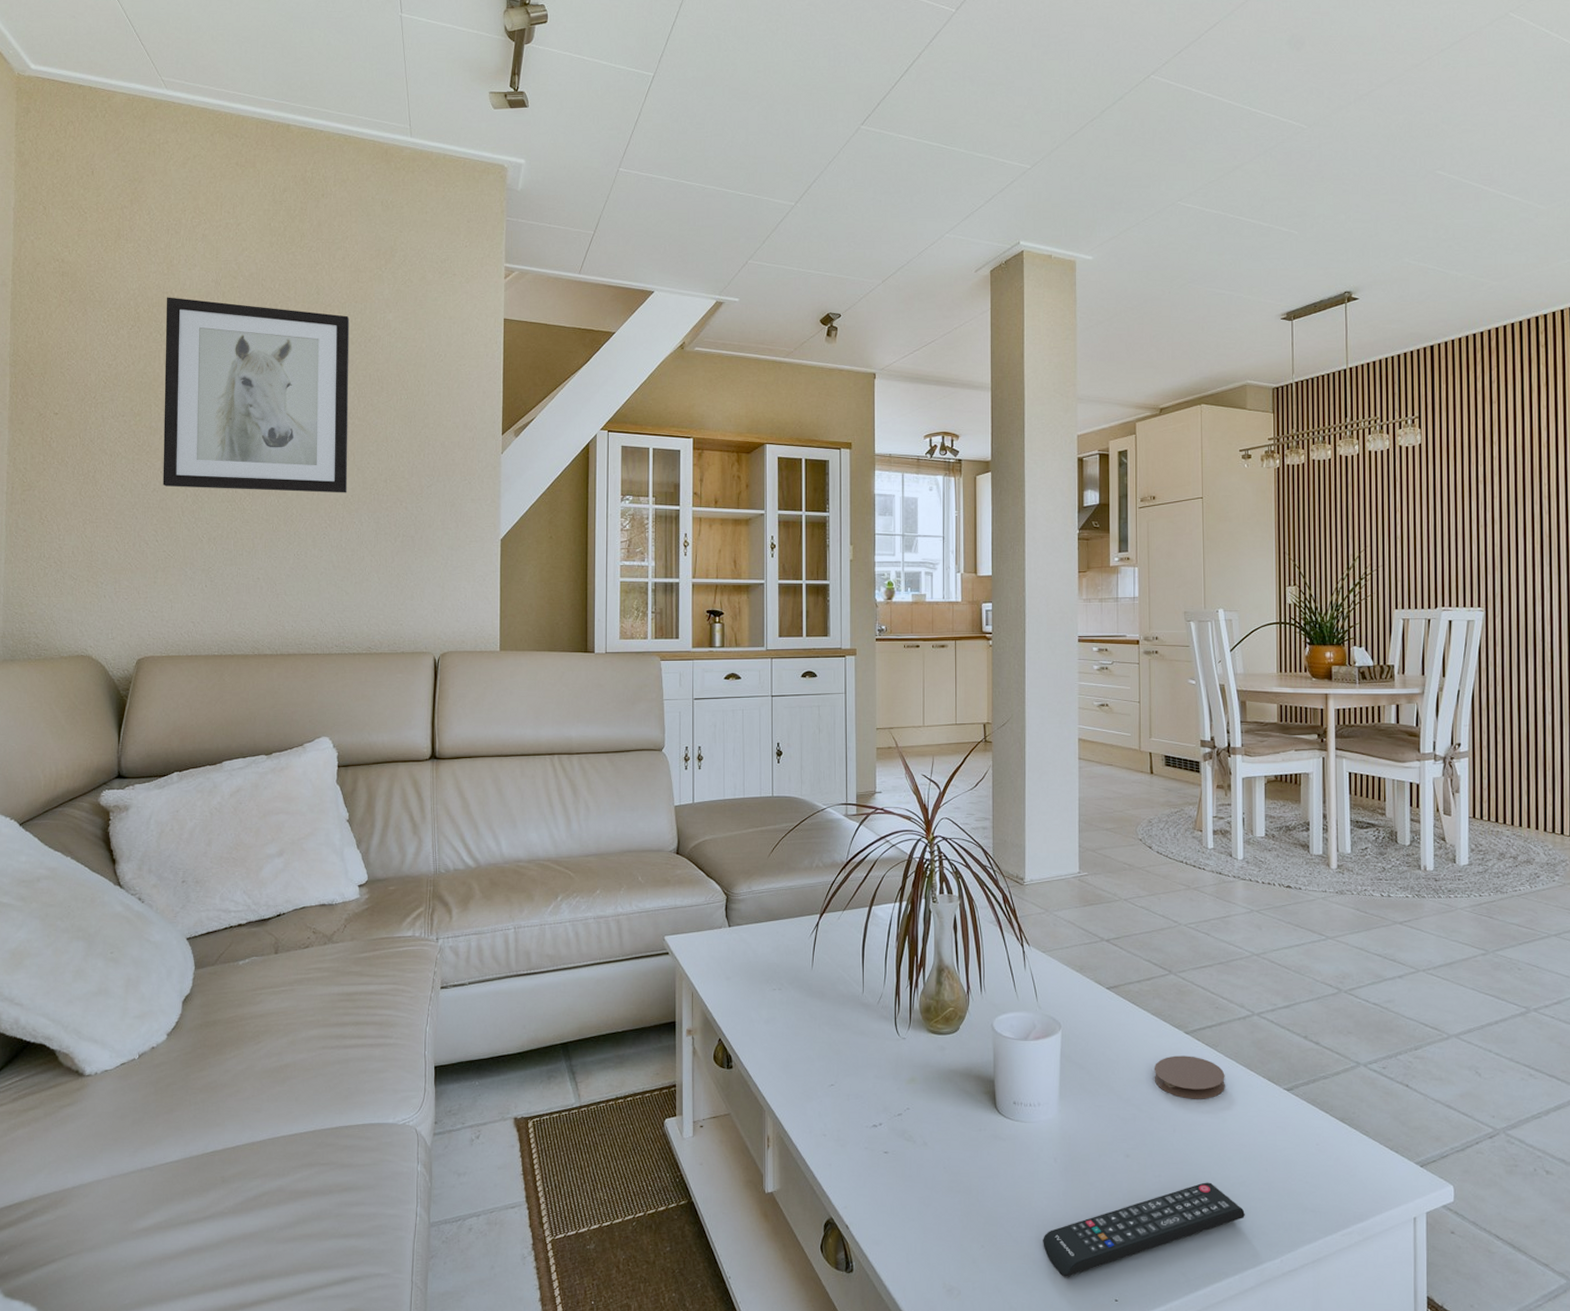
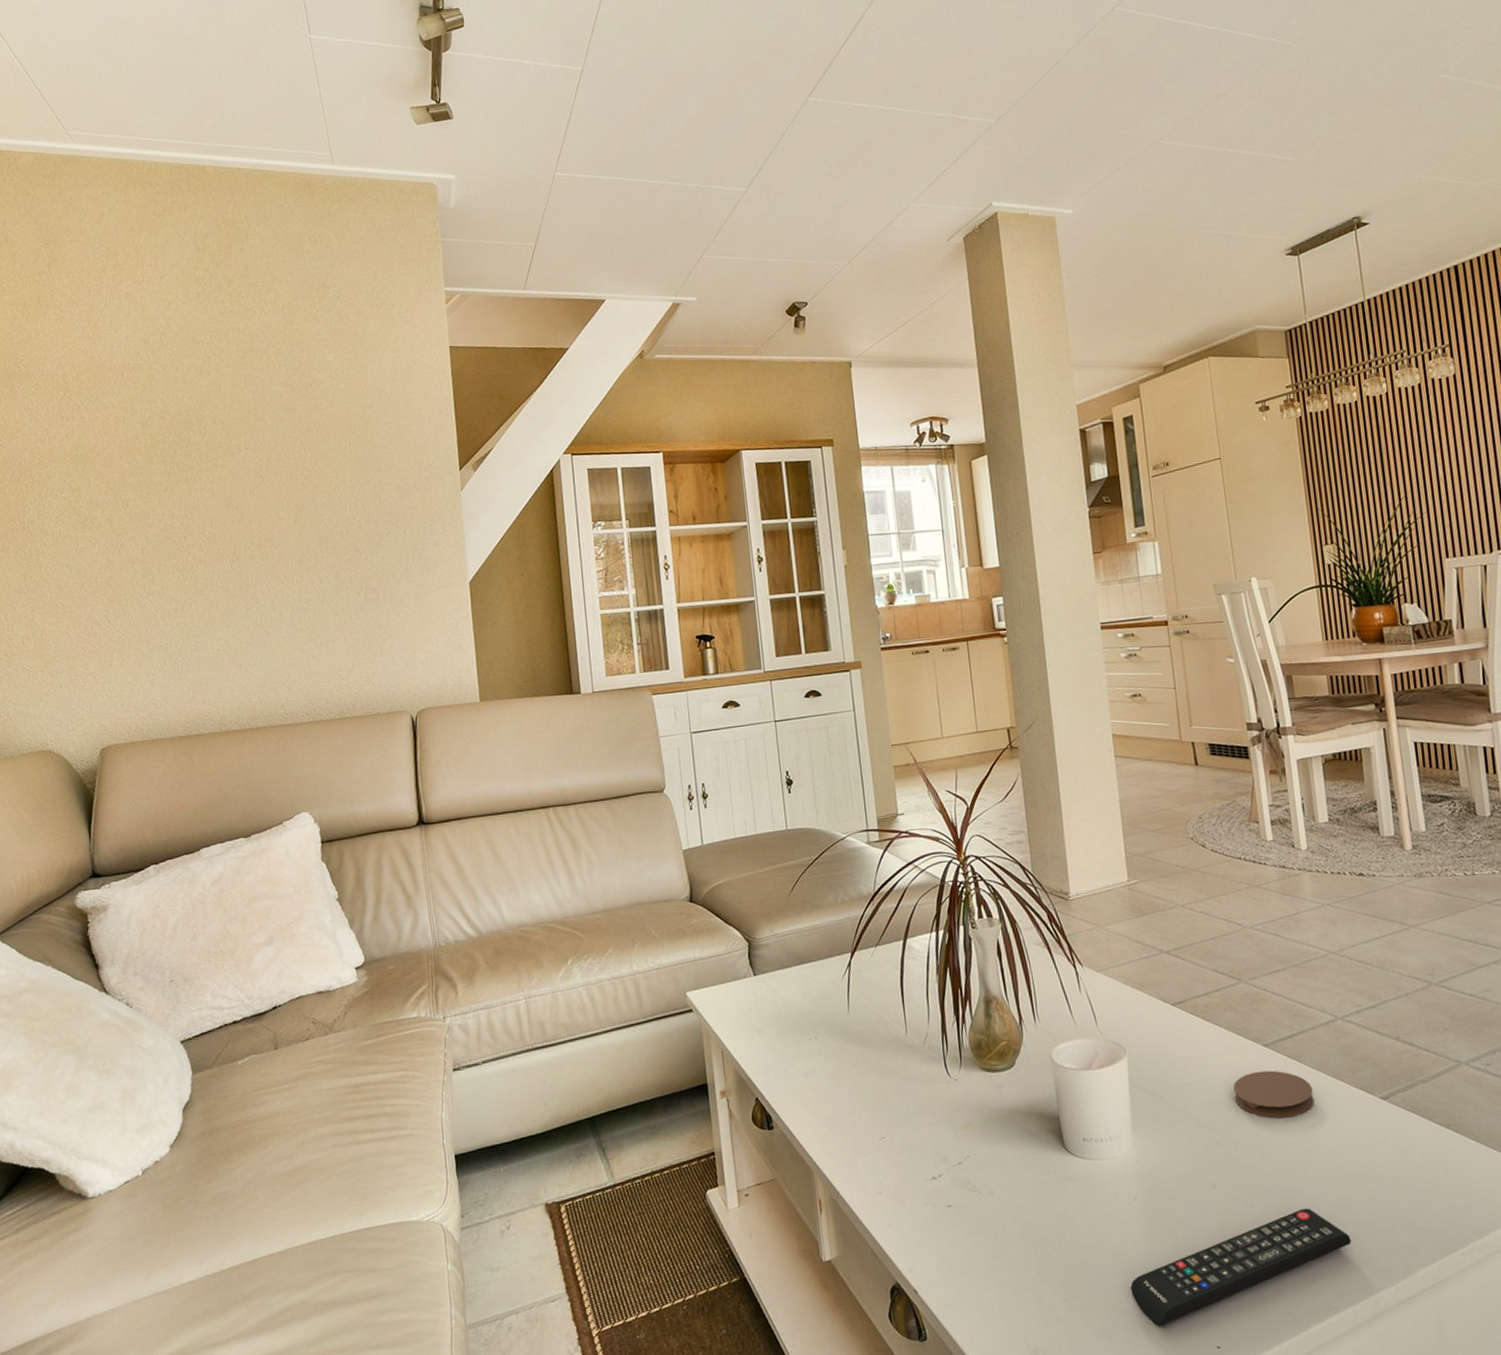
wall art: present [163,297,350,493] -> none [94,361,303,563]

